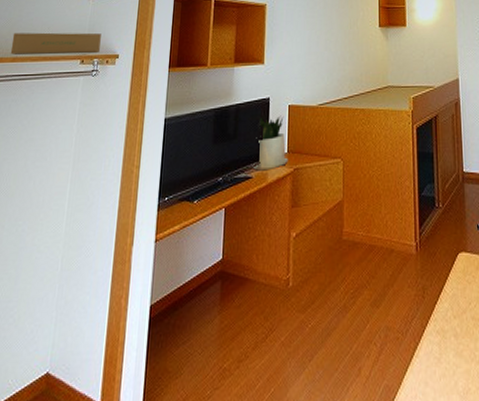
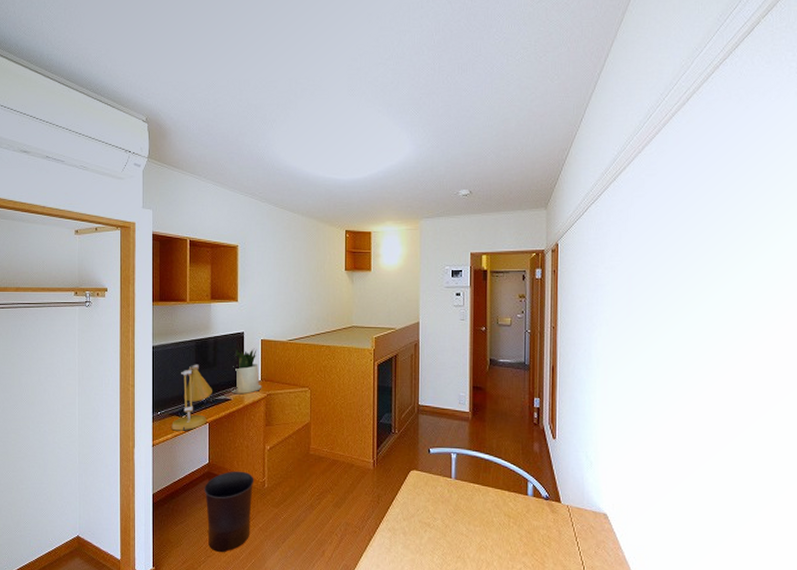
box: present [10,32,101,55] -> none [13,265,90,287]
table lamp: none [180,137,231,220] -> present [171,364,212,431]
waste bin: none [214,267,277,381] -> present [204,471,254,552]

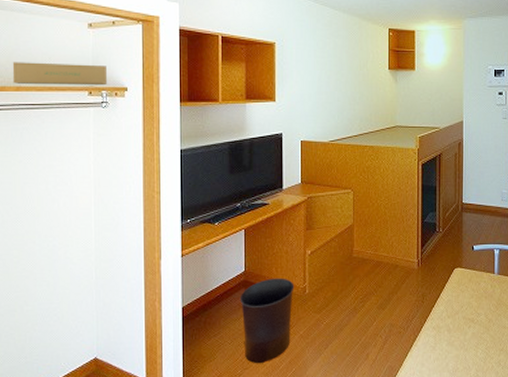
box: none [13,265,90,287] -> present [12,62,107,86]
table lamp: present [171,364,212,431] -> none [203,168,248,239]
planter: present [230,348,262,395] -> none [268,149,302,198]

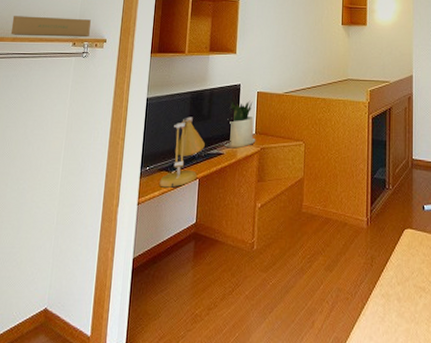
table lamp: none [203,168,248,239] -> present [159,116,205,188]
waste bin: present [239,278,295,363] -> none [188,231,243,325]
planter: none [268,149,302,198] -> present [223,100,256,149]

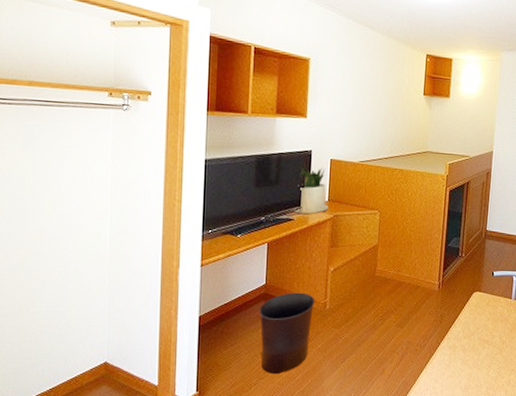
box: present [10,16,91,37] -> none [25,55,129,88]
table lamp: present [159,116,205,188] -> none [224,181,273,251]
waste bin: none [188,231,243,325] -> present [258,292,315,373]

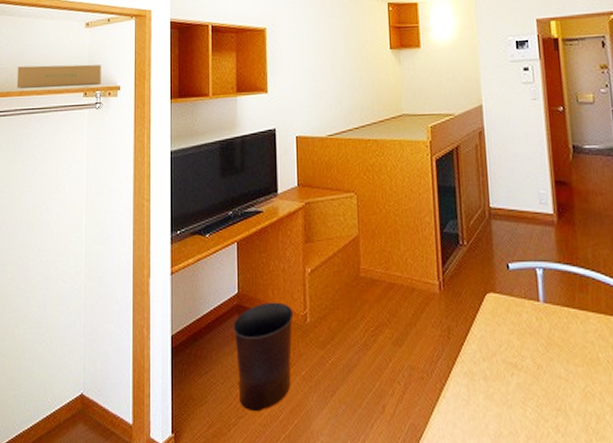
box: none [25,55,129,88] -> present [16,64,101,88]
planter: present [294,167,329,215] -> none [262,147,299,205]

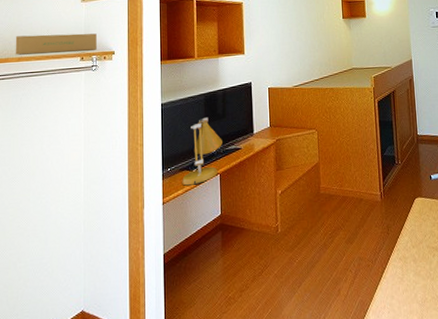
table lamp: none [193,170,240,254] -> present [182,117,222,186]
waste bin: present [233,302,294,411] -> none [217,218,268,306]

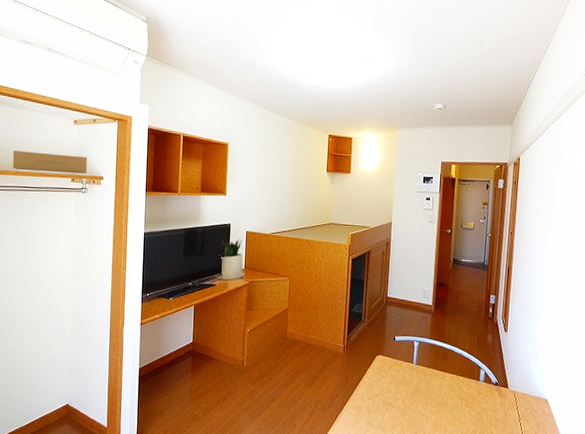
table lamp: present [182,117,222,186] -> none [159,251,199,312]
planter: none [240,96,271,143] -> present [216,239,245,281]

